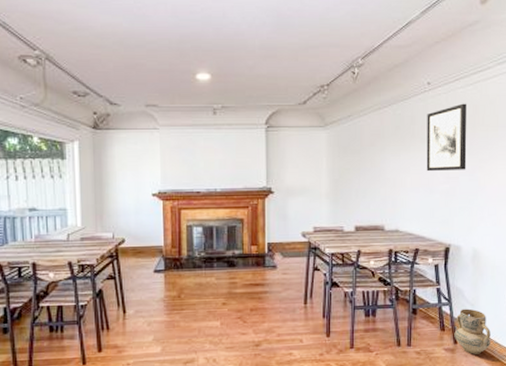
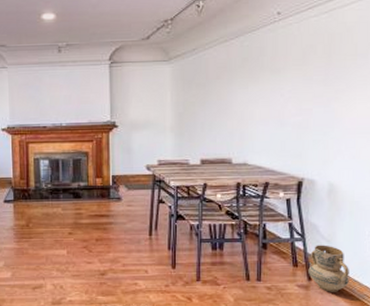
wall art: present [426,103,467,172] -> none [277,32,322,104]

